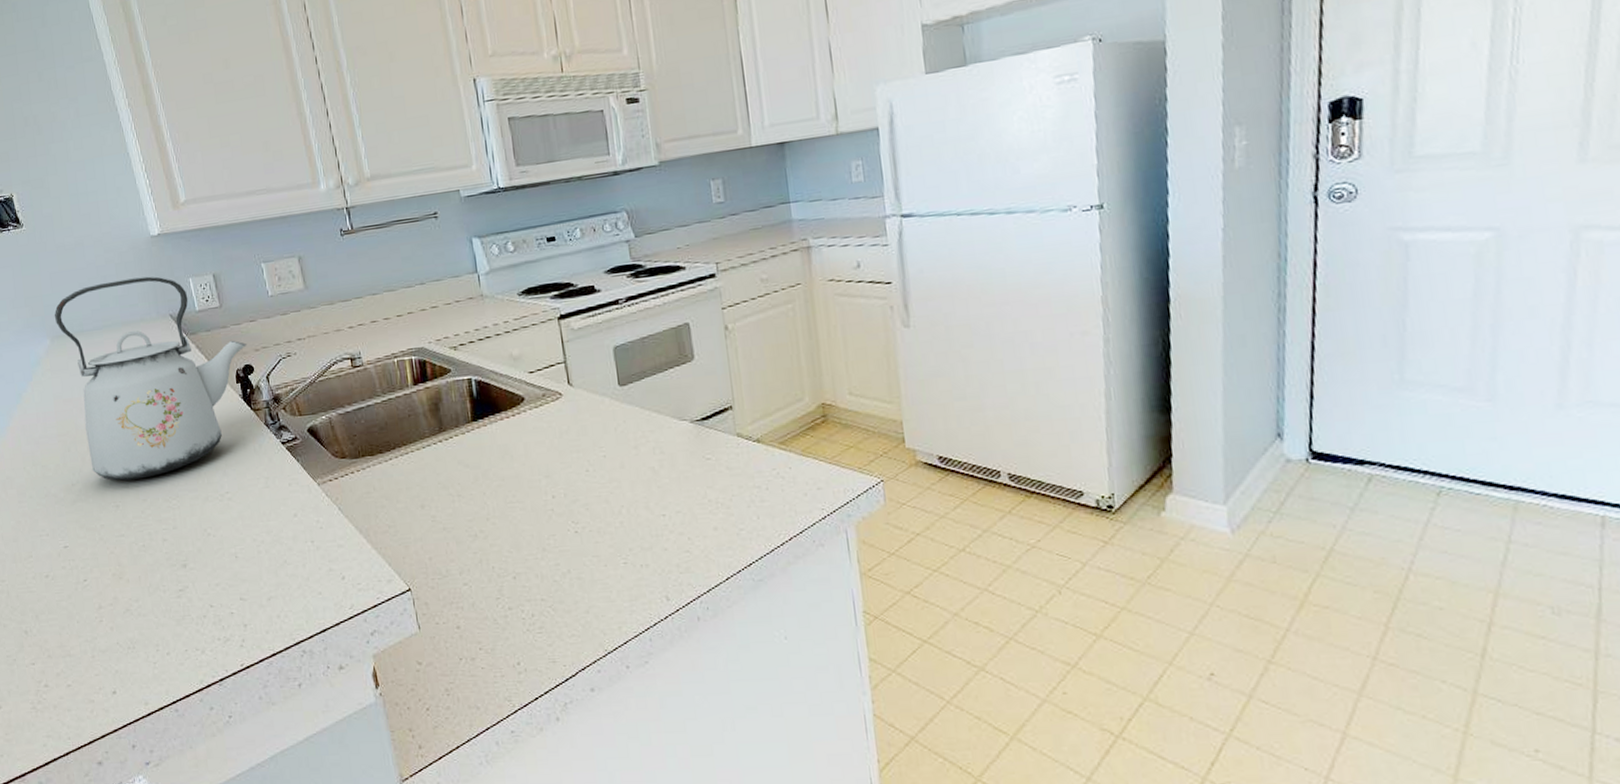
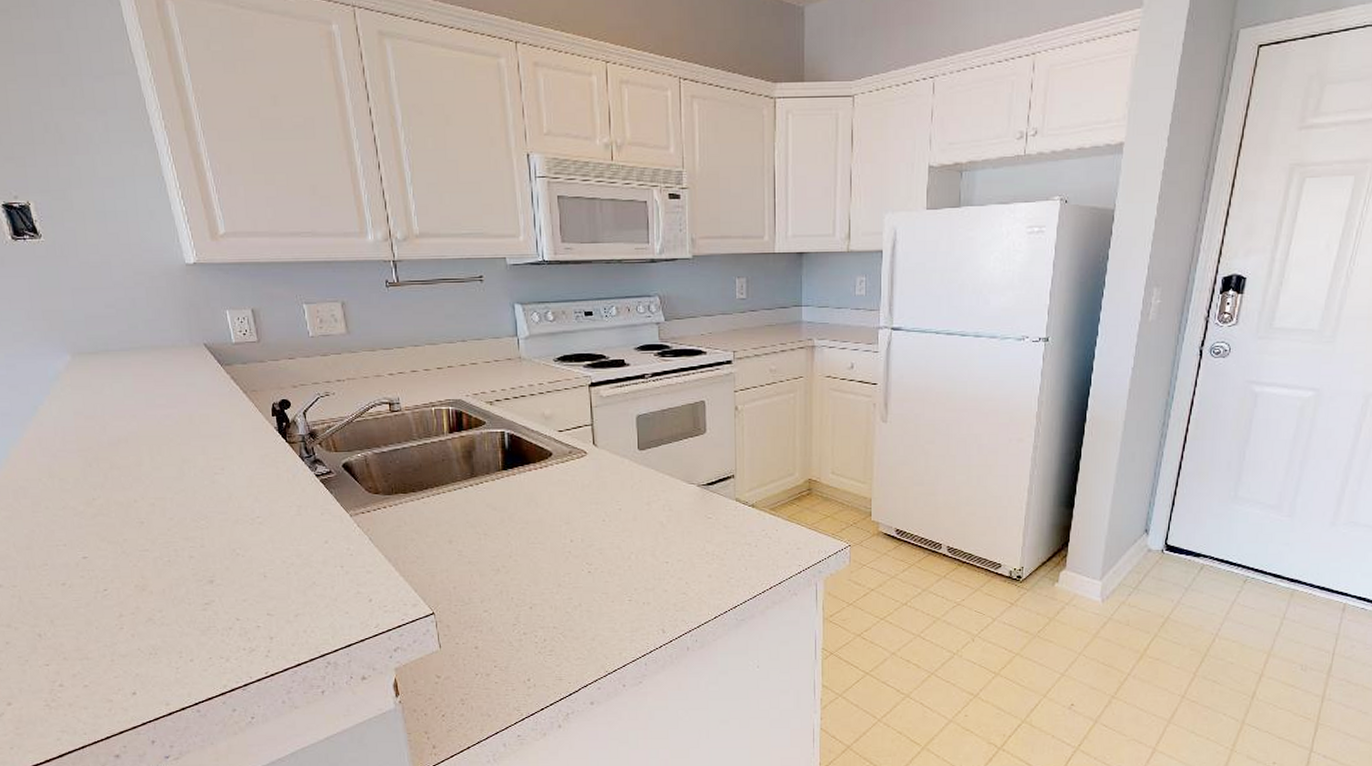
kettle: present [54,276,247,481] -> none [75,303,285,499]

